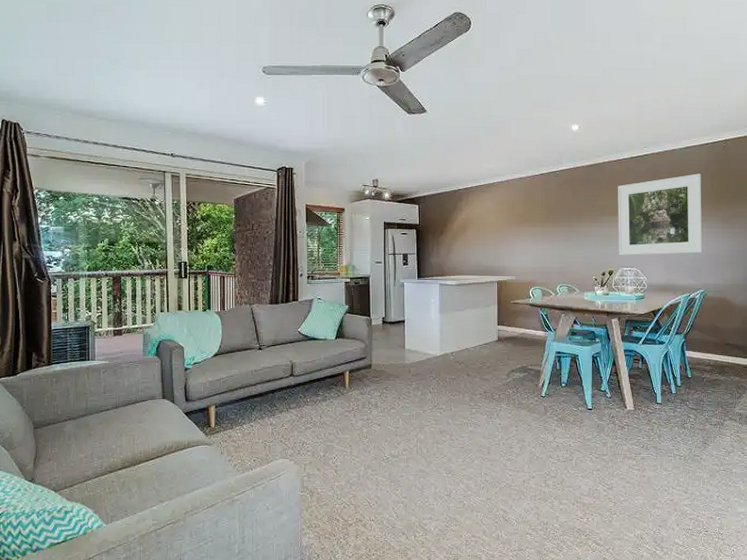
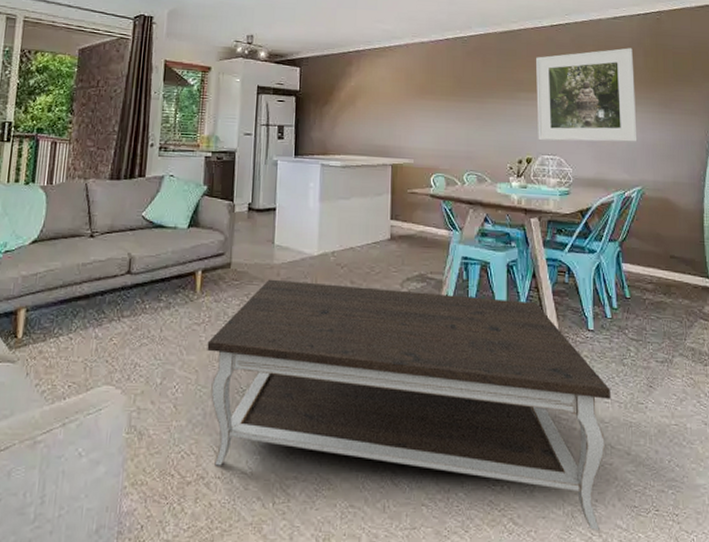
coffee table: none [357,375,673,547] -> present [207,279,611,530]

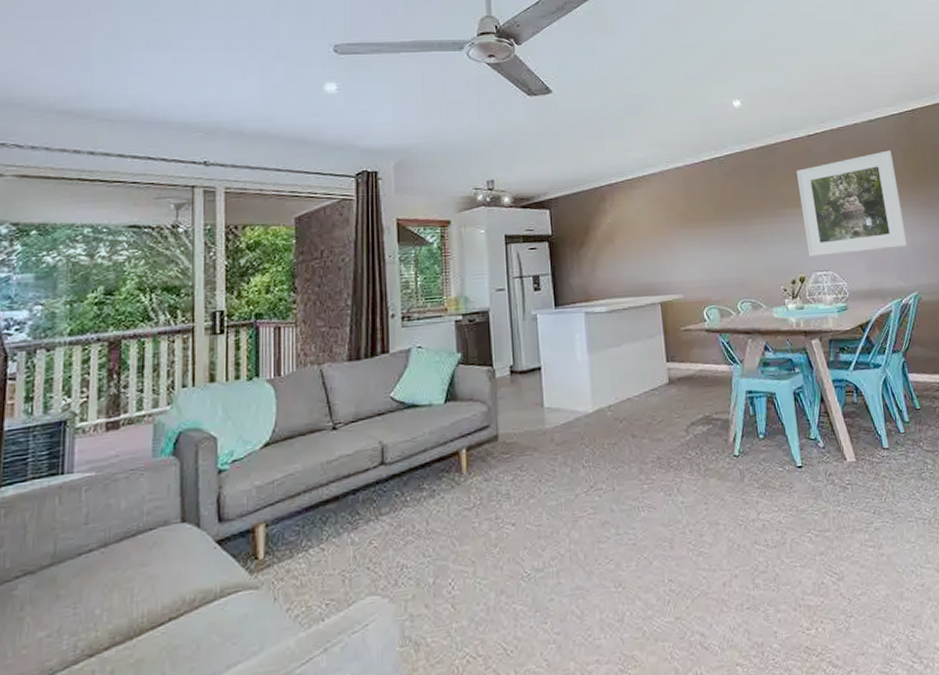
coffee table: present [207,279,611,530] -> none [482,428,920,665]

